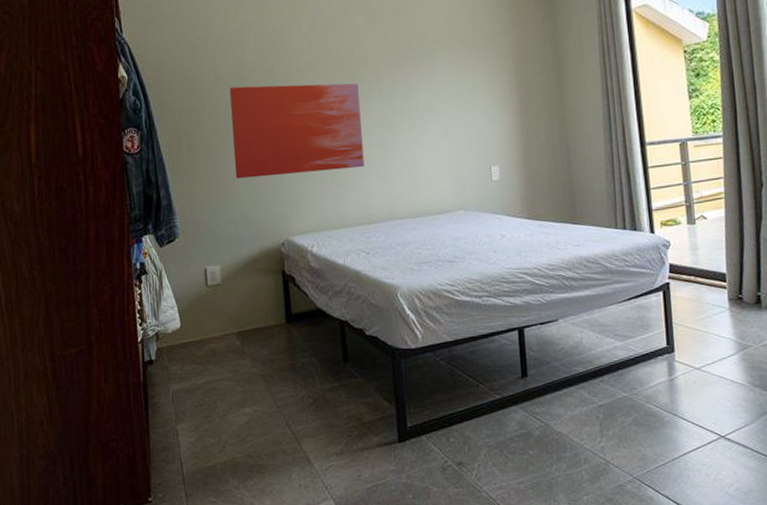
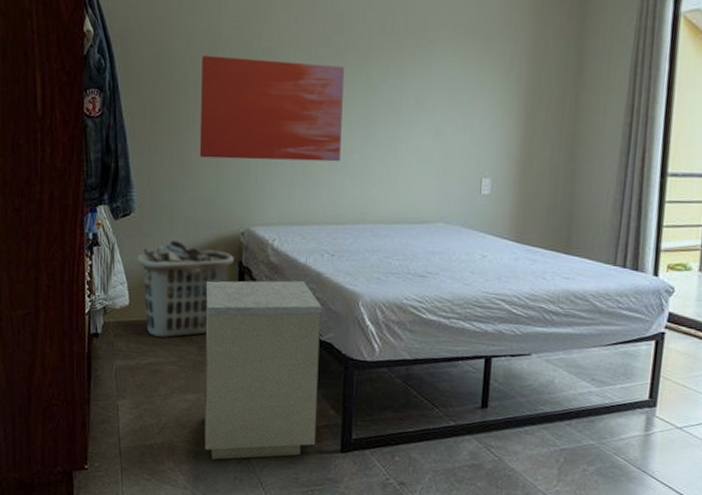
clothes hamper: none [185,259,277,355] -> present [137,241,234,338]
nightstand: none [252,281,374,470] -> present [204,280,322,460]

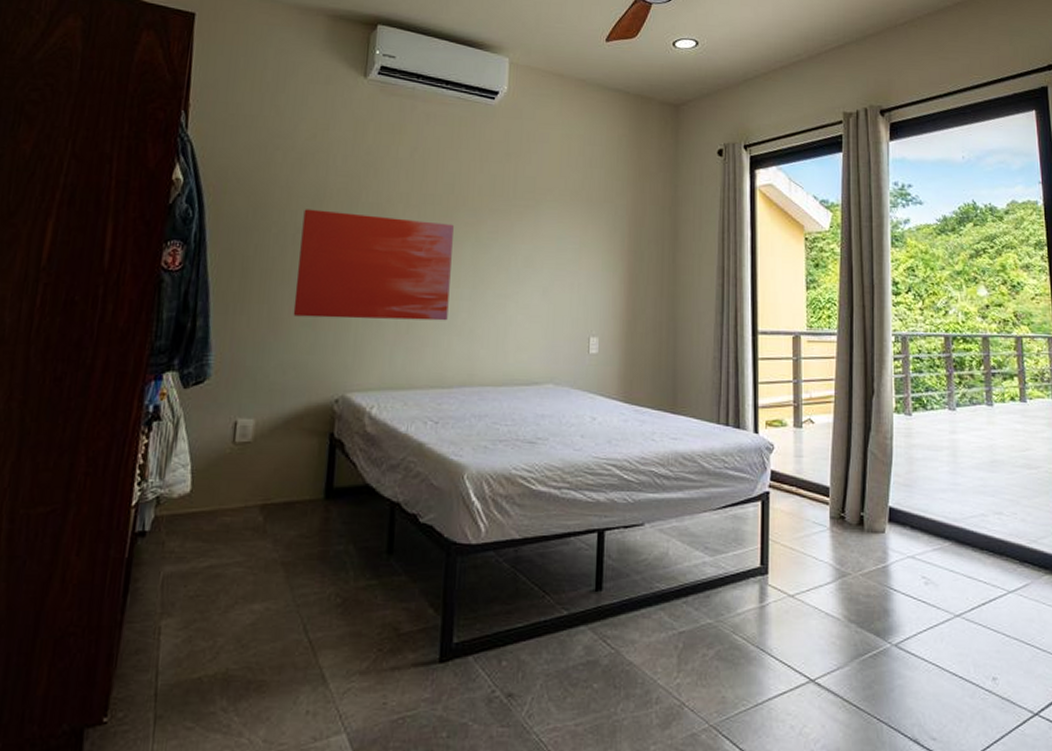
clothes hamper: present [137,241,234,338] -> none [206,411,325,531]
nightstand: present [204,280,322,460] -> none [271,453,423,689]

